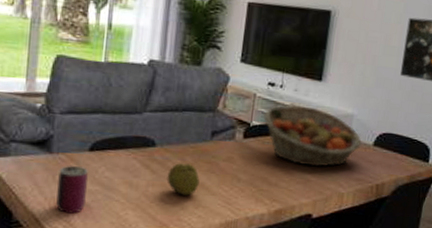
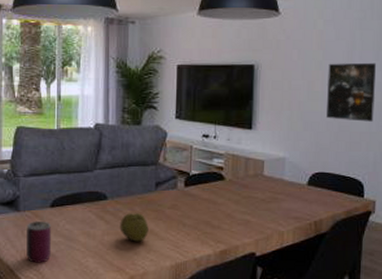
fruit basket: present [263,105,362,168] -> none [201,153,296,208]

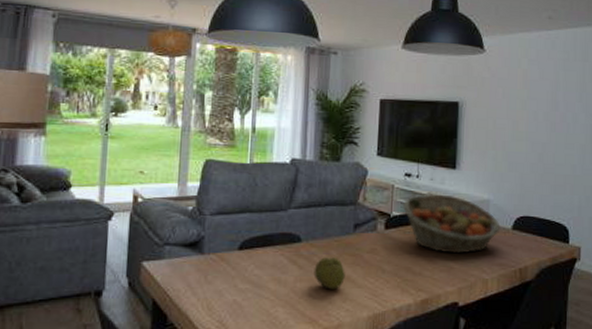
can: present [26,222,51,263] -> none [208,266,238,313]
fruit basket: none [201,153,296,208] -> present [403,194,501,254]
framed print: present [327,62,376,122] -> none [531,103,579,164]

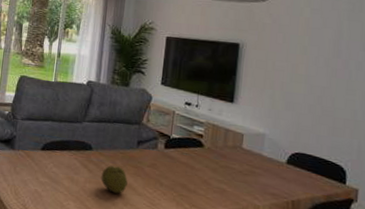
fruit basket: present [403,194,501,254] -> none [182,122,275,180]

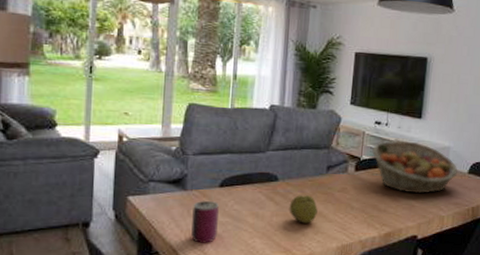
can: none [16,160,40,199] -> present [191,201,219,243]
fruit basket: none [182,122,275,180] -> present [372,141,458,194]

